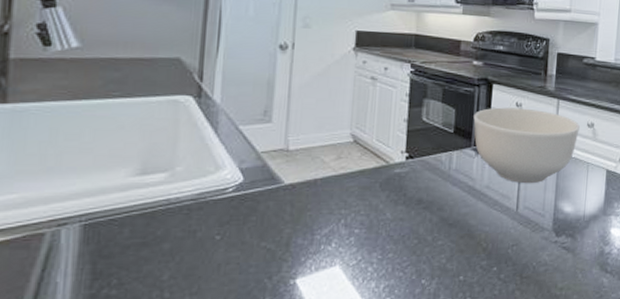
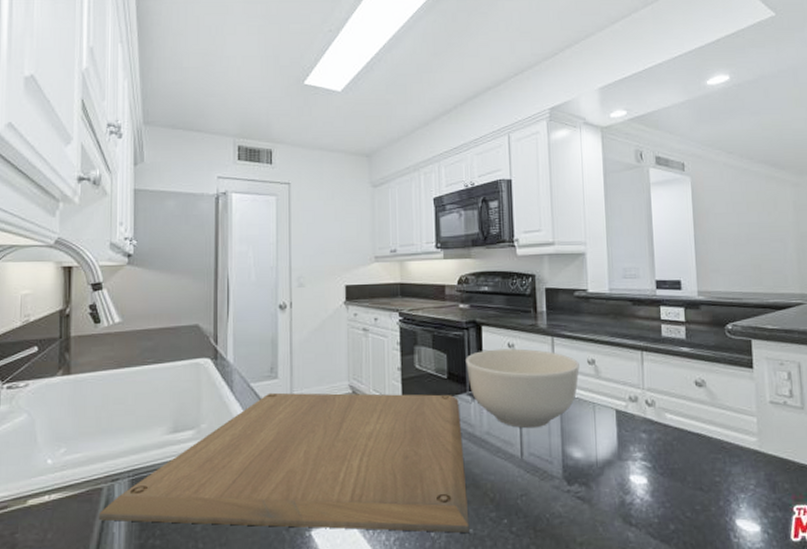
chopping board: none [37,137,463,280] -> present [98,392,470,533]

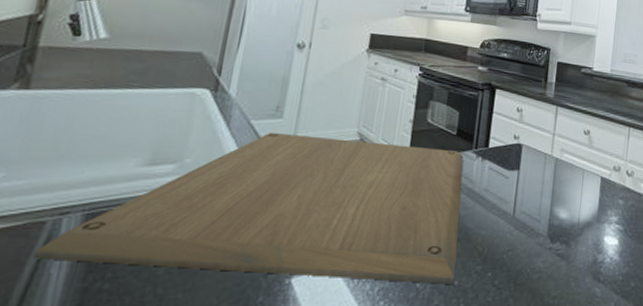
bowl: present [465,348,580,429] -> none [475,111,577,189]

